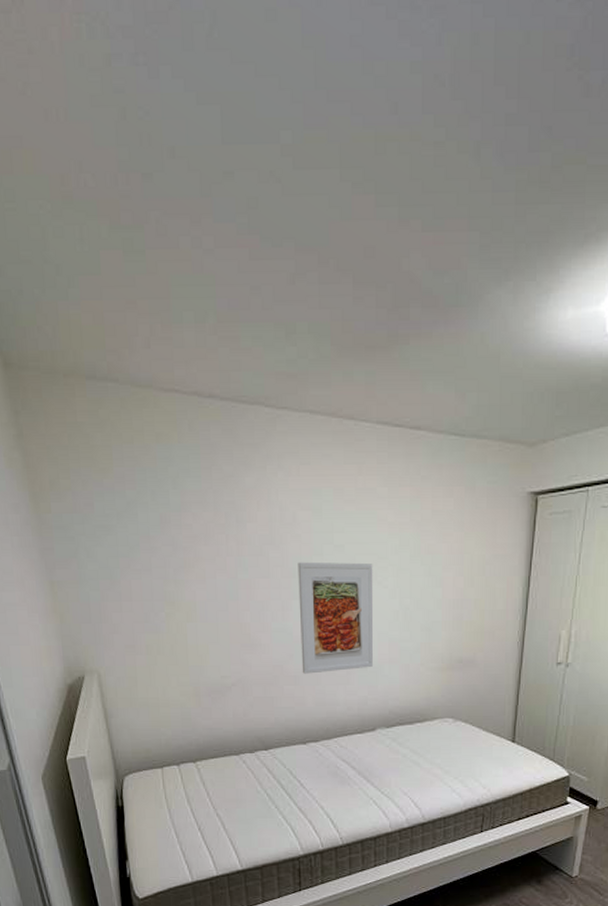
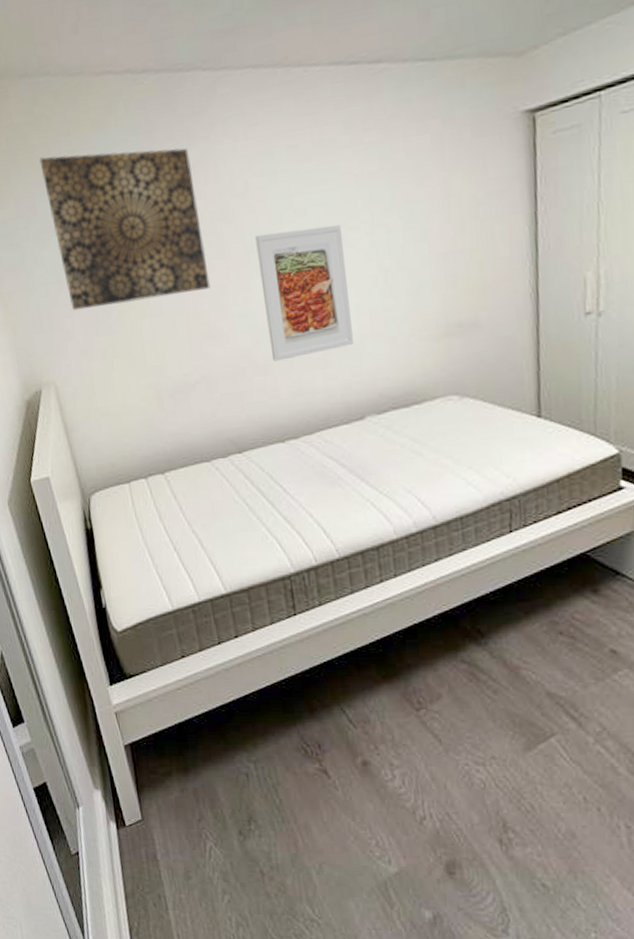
wall art: none [101,459,253,607] -> present [39,148,211,311]

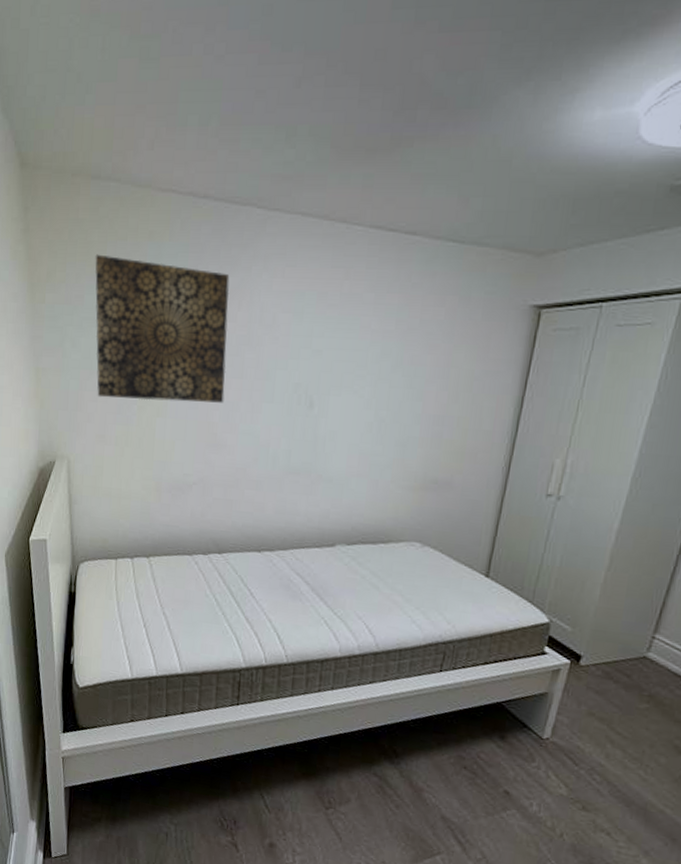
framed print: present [255,225,353,361] -> none [264,364,351,480]

